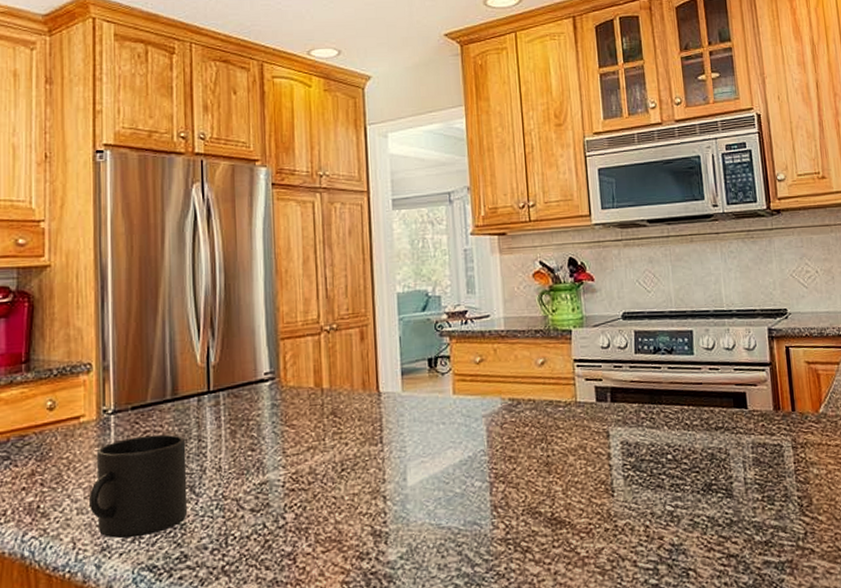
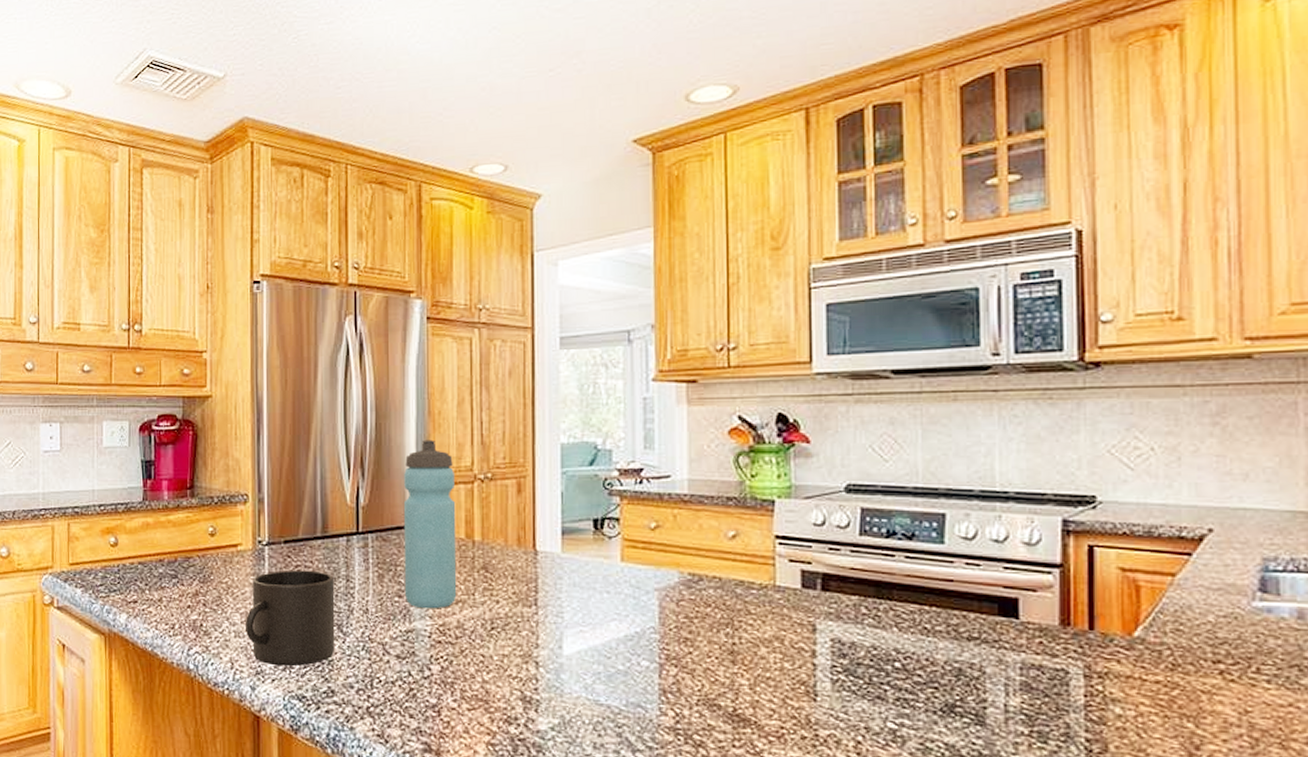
water bottle: none [254,296,308,460] -> present [403,440,457,609]

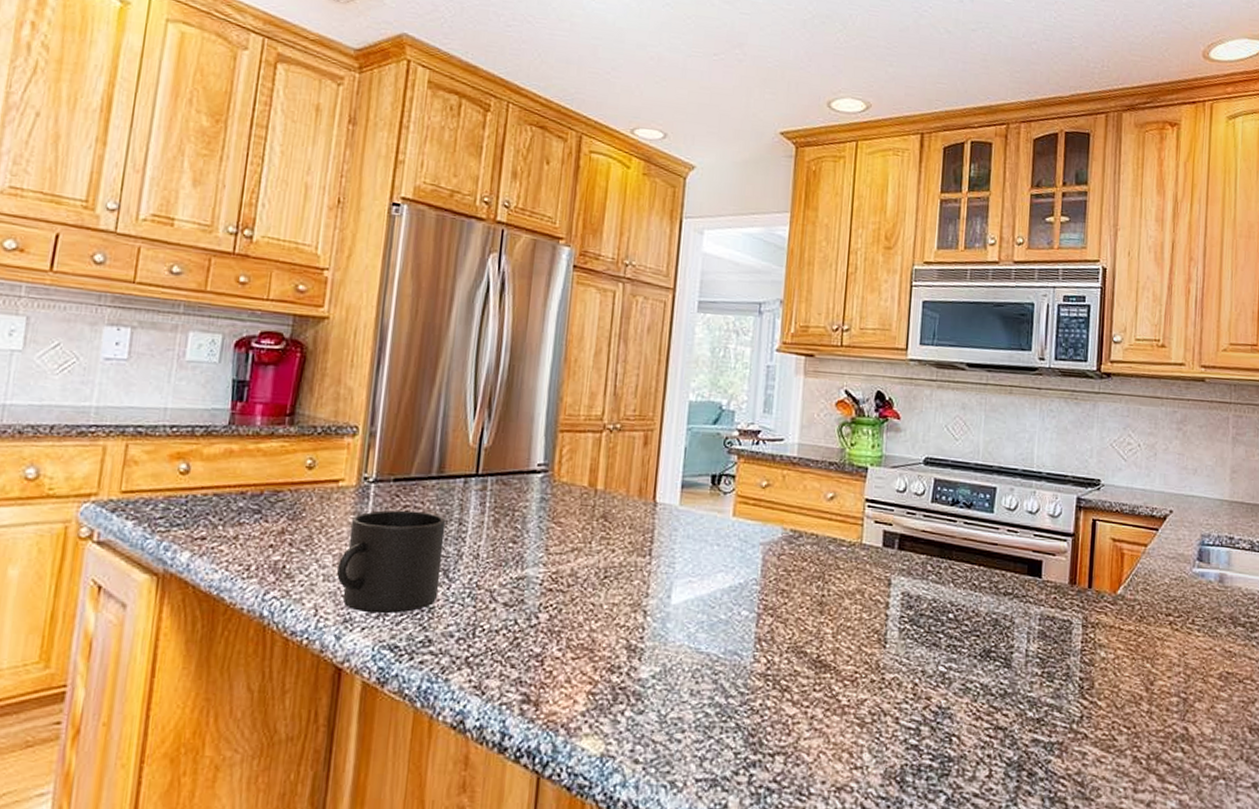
water bottle: present [403,440,457,609] -> none [519,385,584,557]

